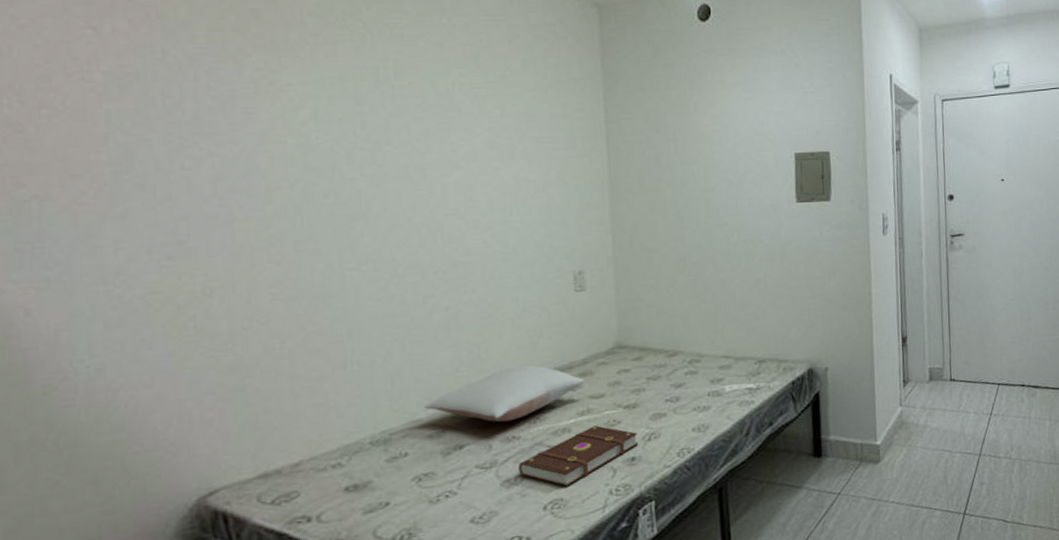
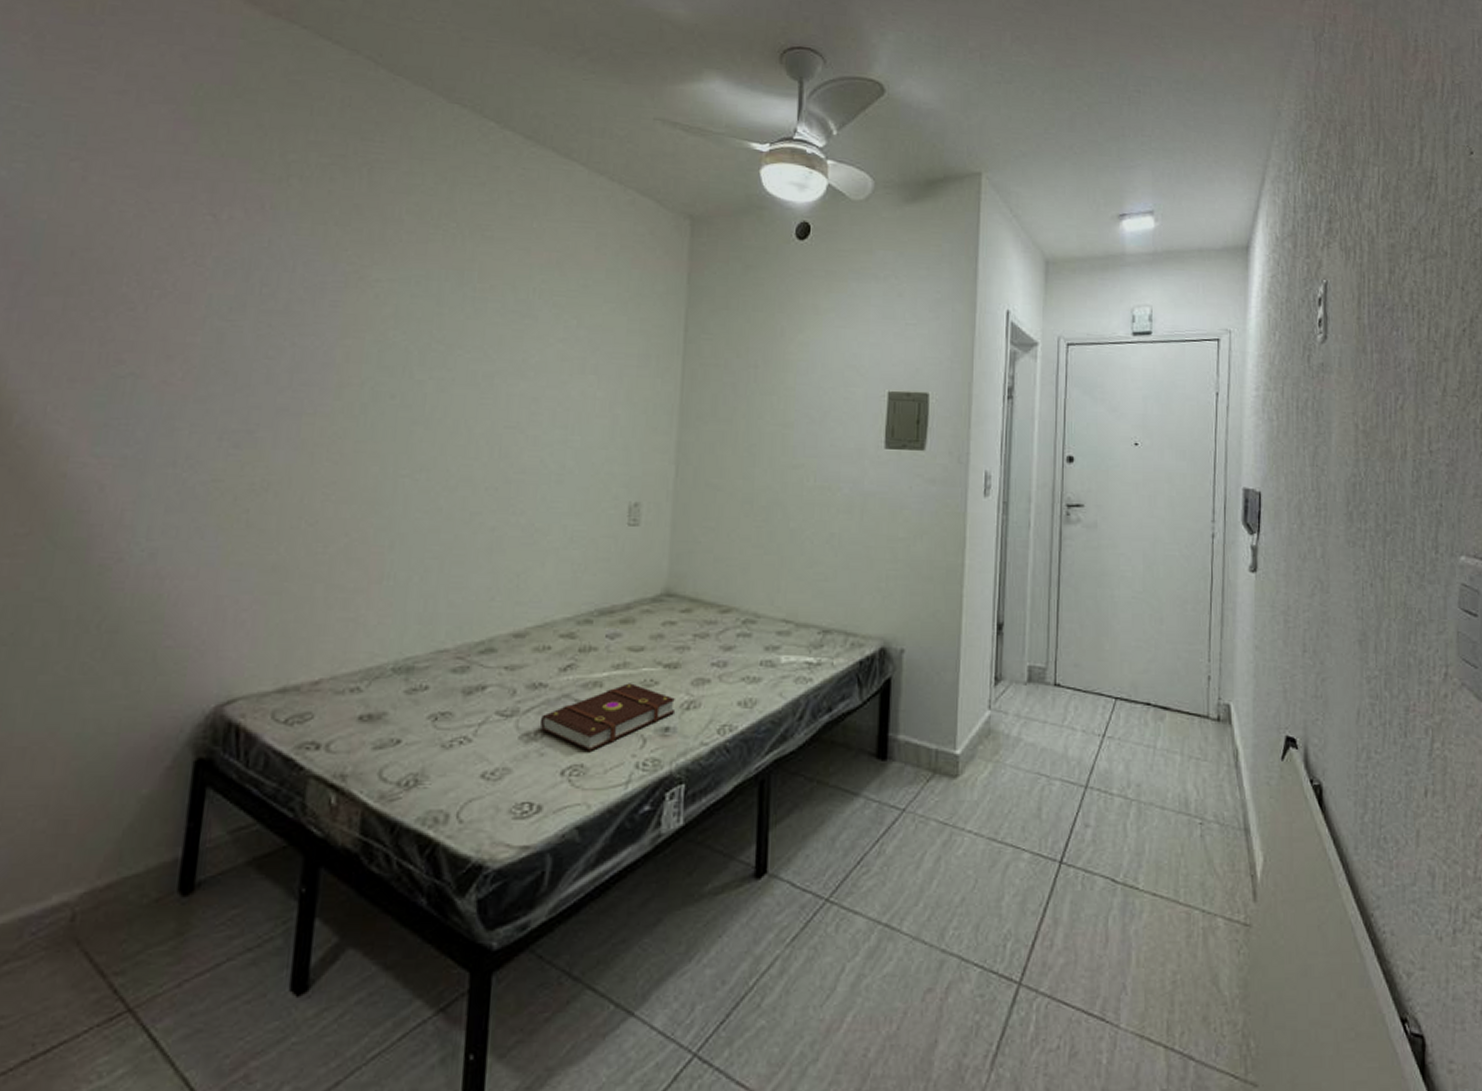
pillow: present [424,364,585,423] -> none [453,602,626,665]

